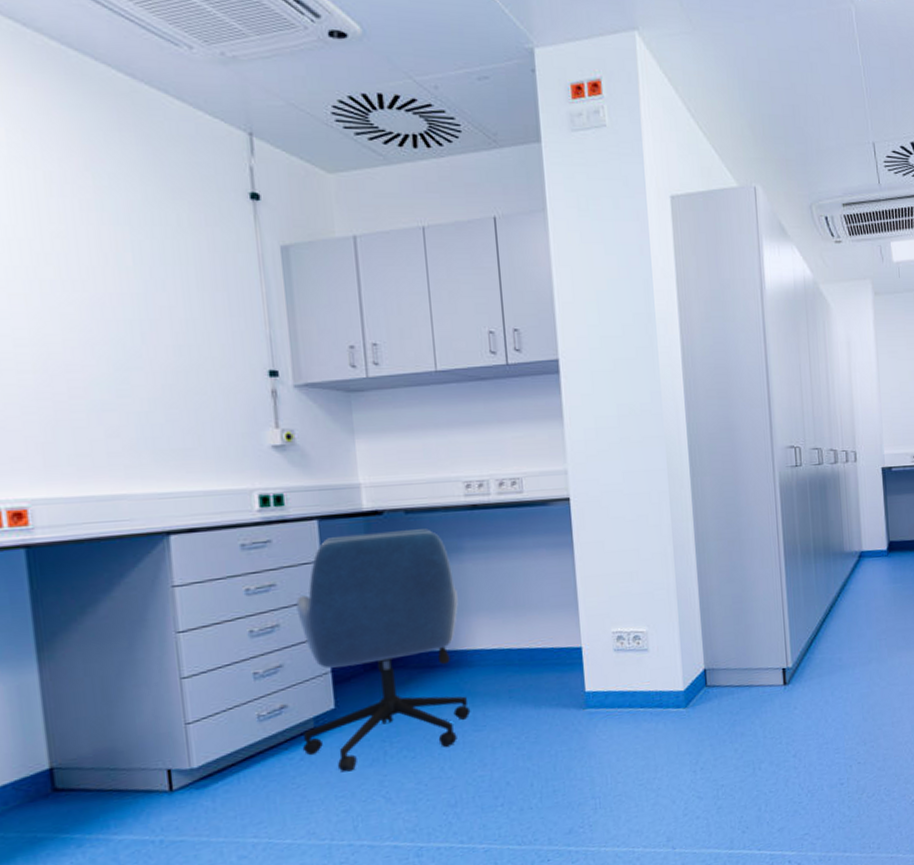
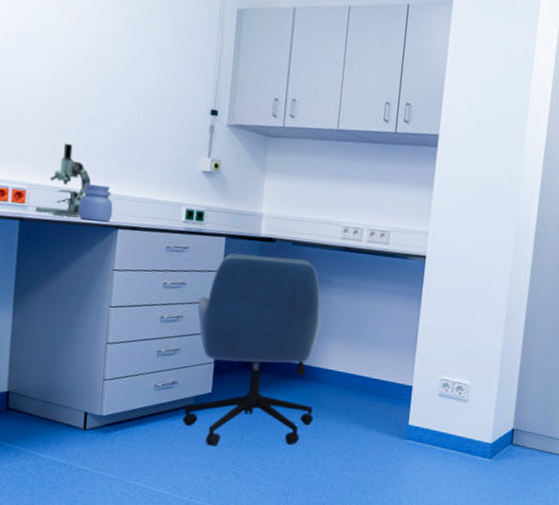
microscope: none [46,440,120,534] -> present [36,143,91,218]
jar: none [108,484,159,532] -> present [79,183,113,222]

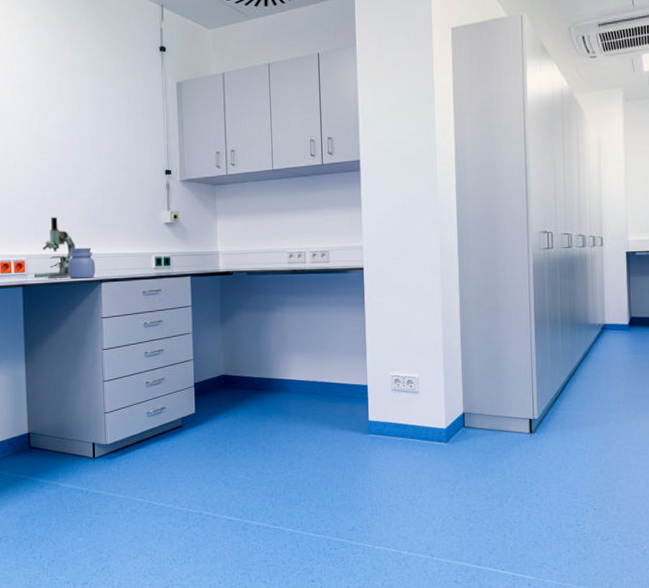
office chair: present [182,253,321,446] -> none [173,286,285,460]

